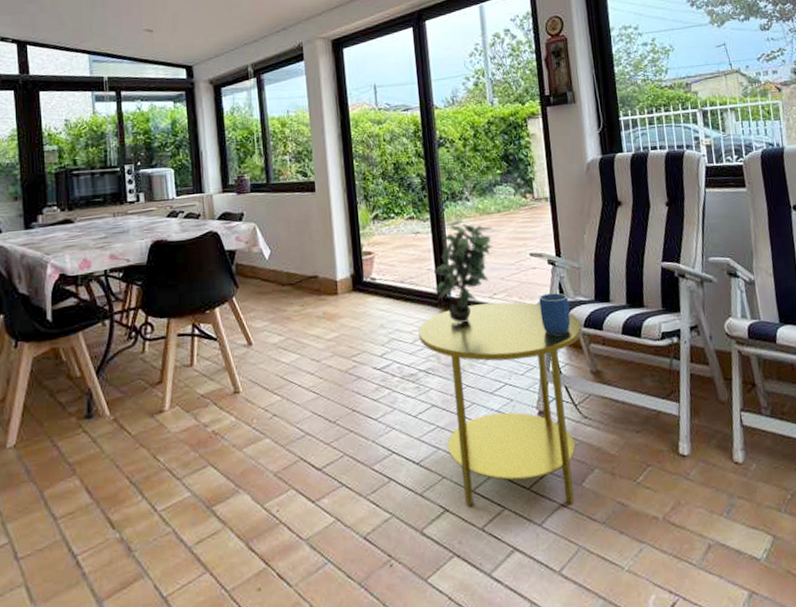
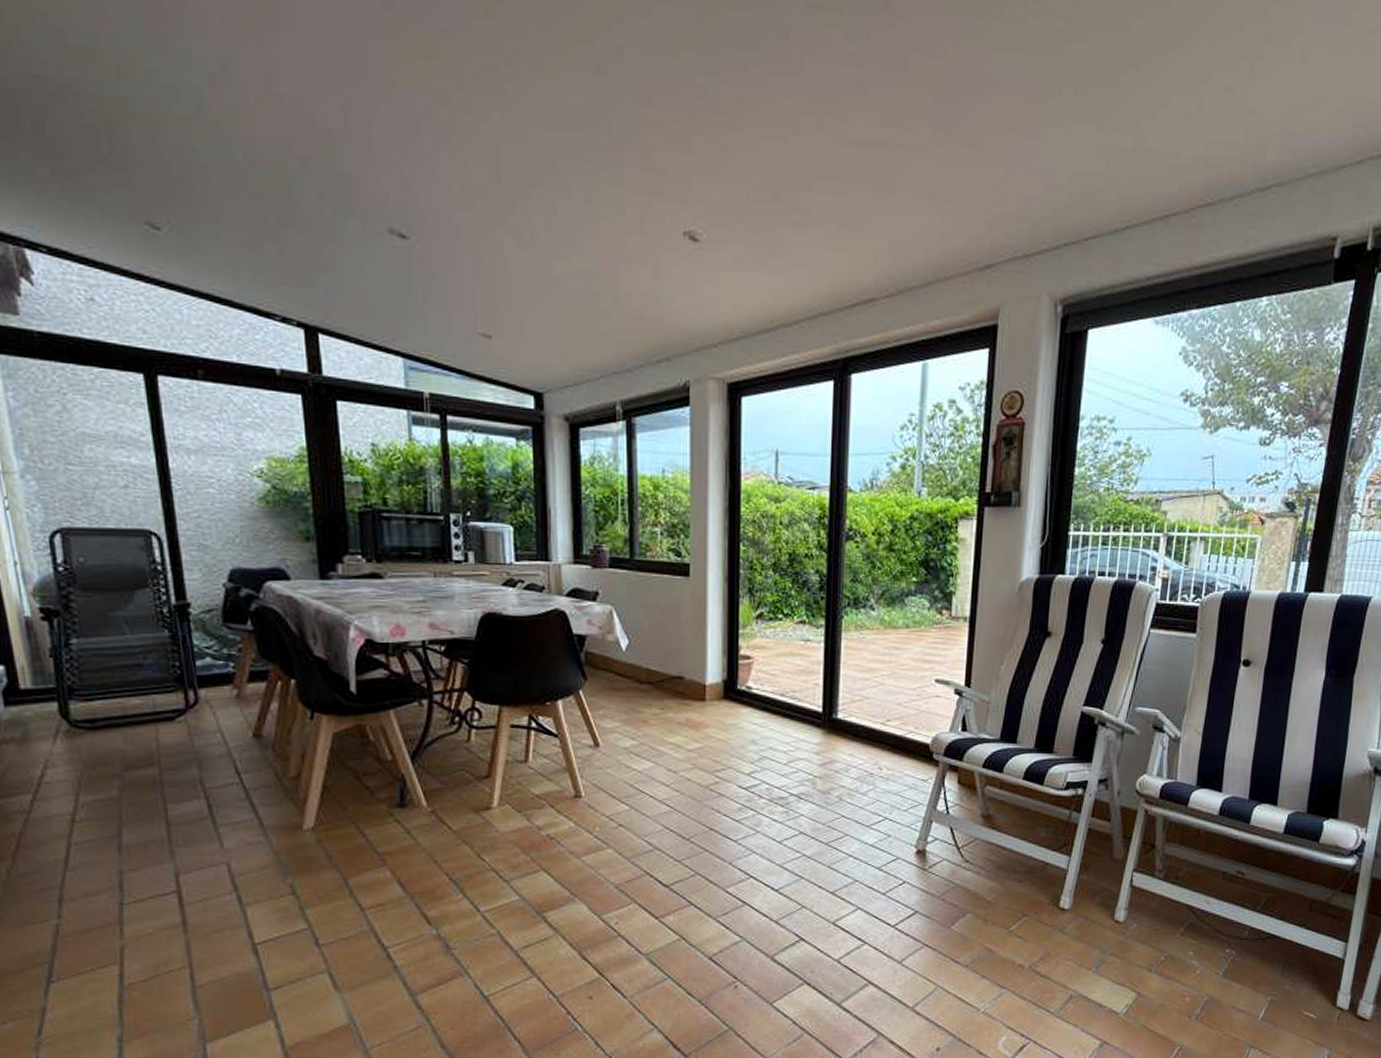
side table: present [418,302,583,508] -> none [795,730,981,945]
potted plant: present [433,219,493,323] -> none [818,631,897,748]
mug: present [539,293,571,335] -> none [936,727,971,772]

